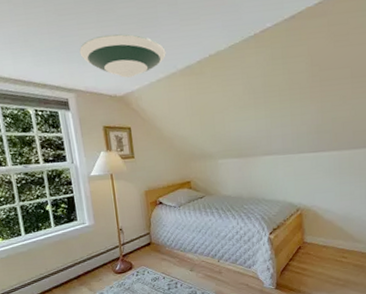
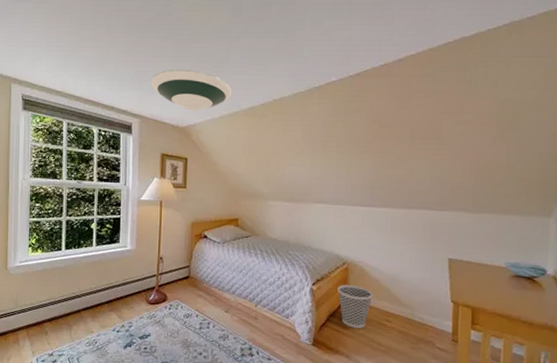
wastebasket: none [294,229,328,268] -> present [337,285,373,328]

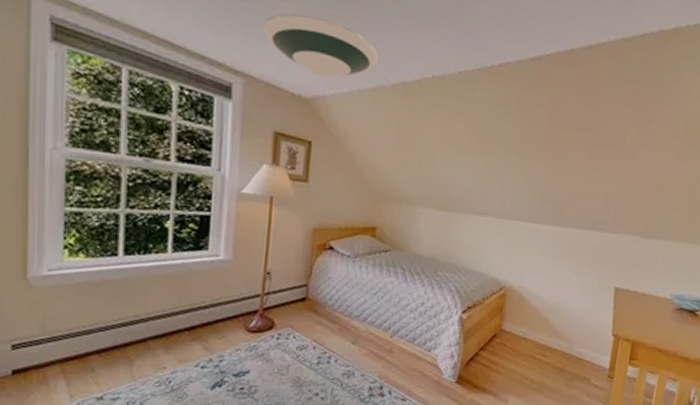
wastebasket: present [337,285,373,328] -> none [491,313,531,364]

